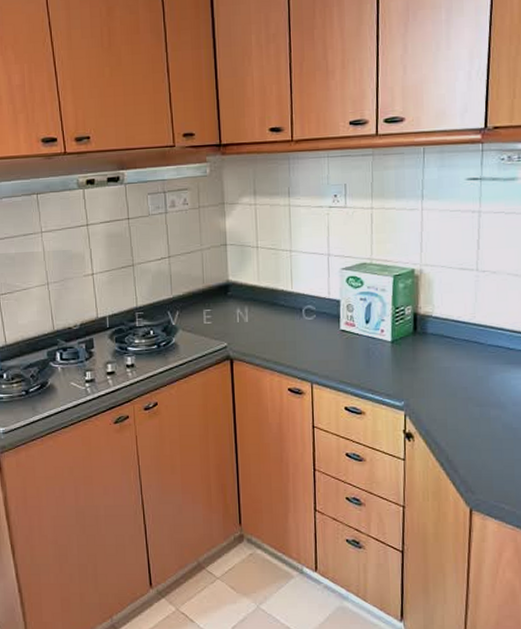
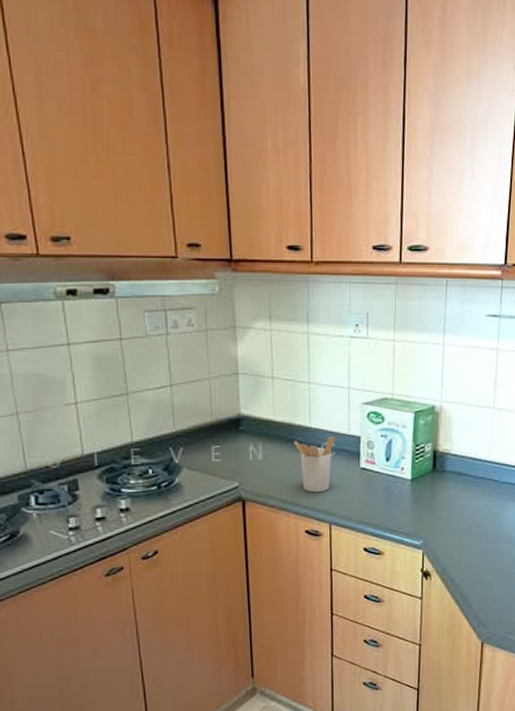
utensil holder: none [277,300,315,353] -> present [293,436,335,493]

